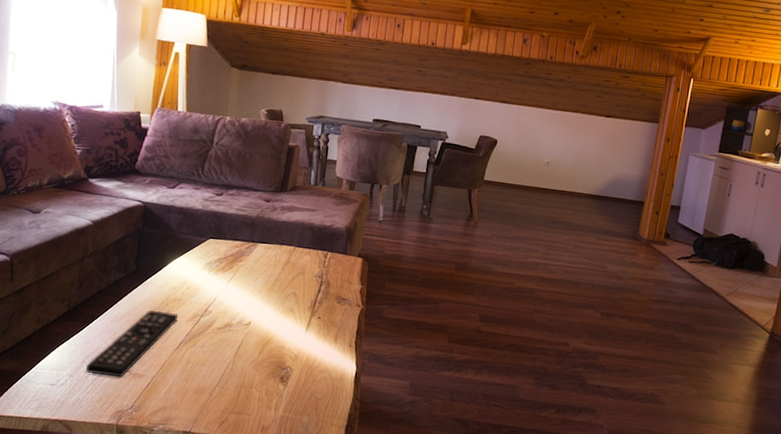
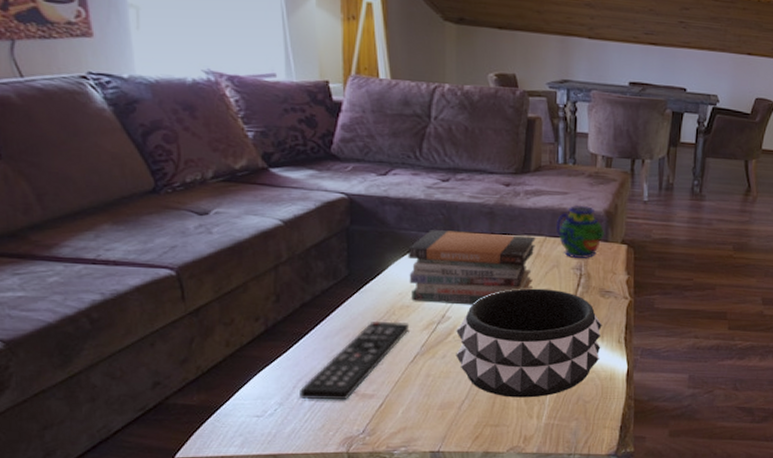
book stack: none [182,235,287,303] -> present [408,230,536,305]
decorative bowl: none [212,291,337,391] -> present [456,288,602,398]
mug: none [304,221,345,268] -> present [557,205,605,258]

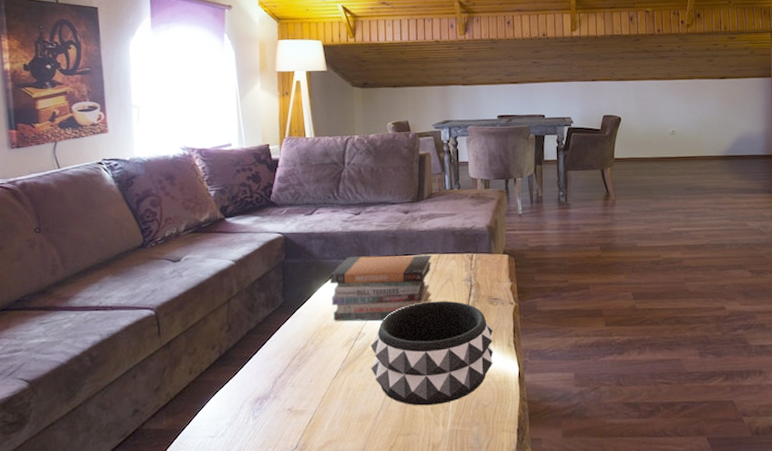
remote control: present [300,321,410,400] -> none [245,340,332,418]
mug: present [557,205,605,258] -> none [448,224,489,271]

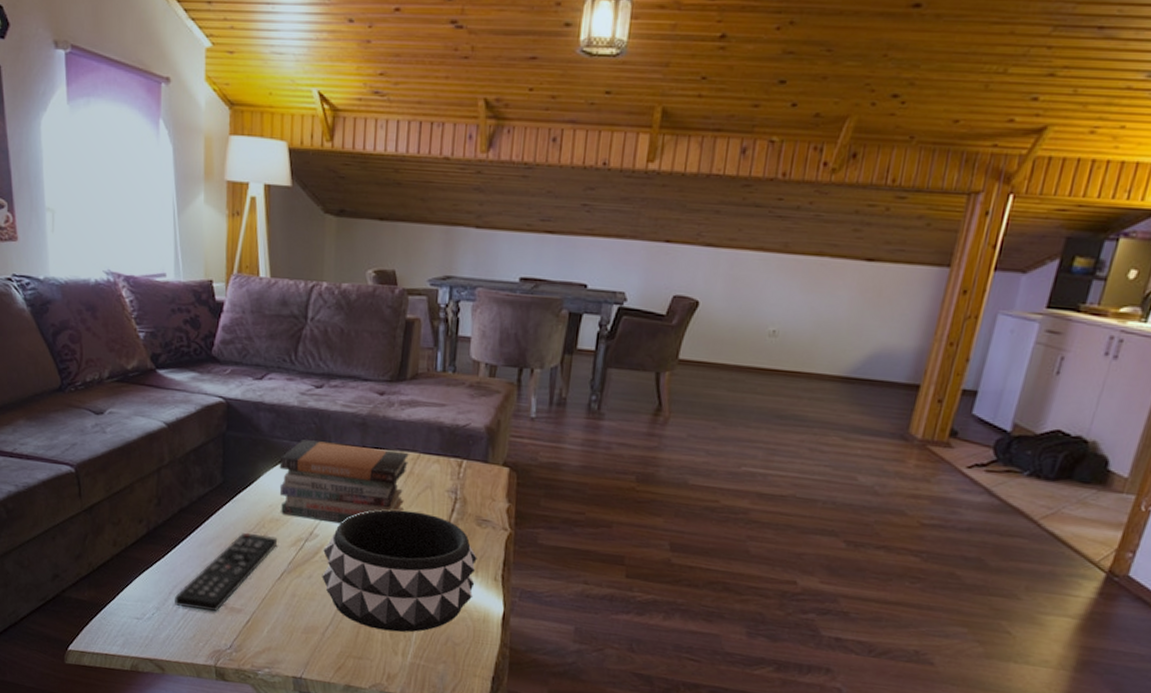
remote control: none [245,340,332,418] -> present [175,532,278,612]

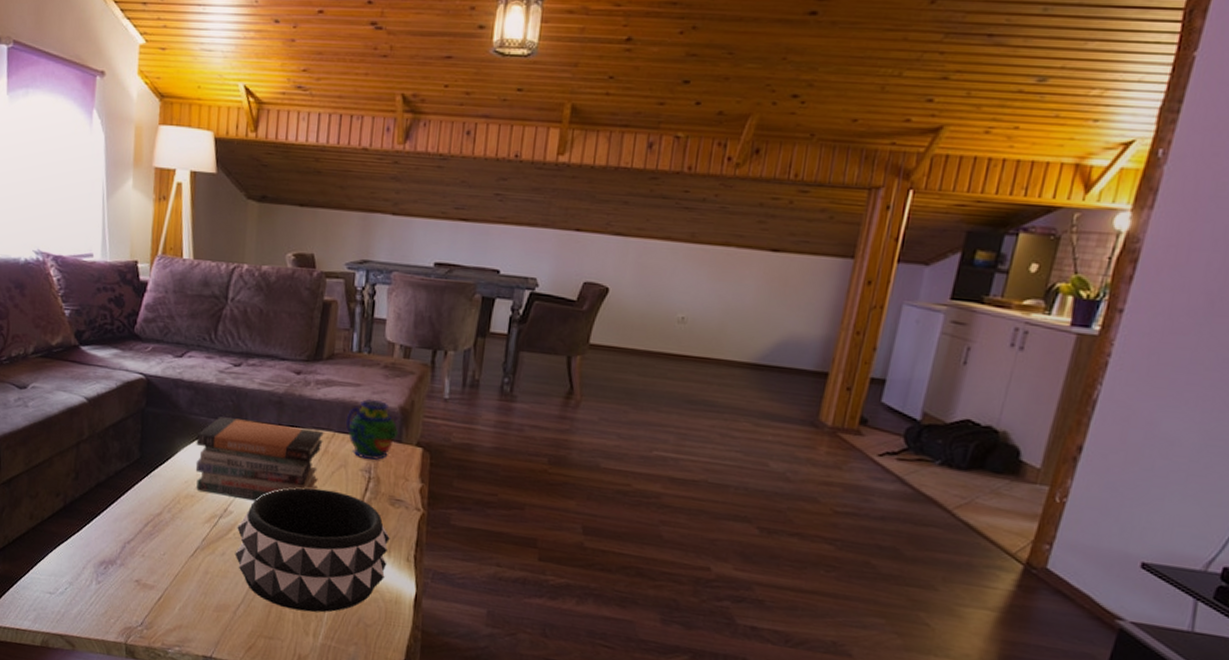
remote control: present [175,532,278,612] -> none [88,508,193,588]
mug: none [431,419,485,481] -> present [346,399,399,460]

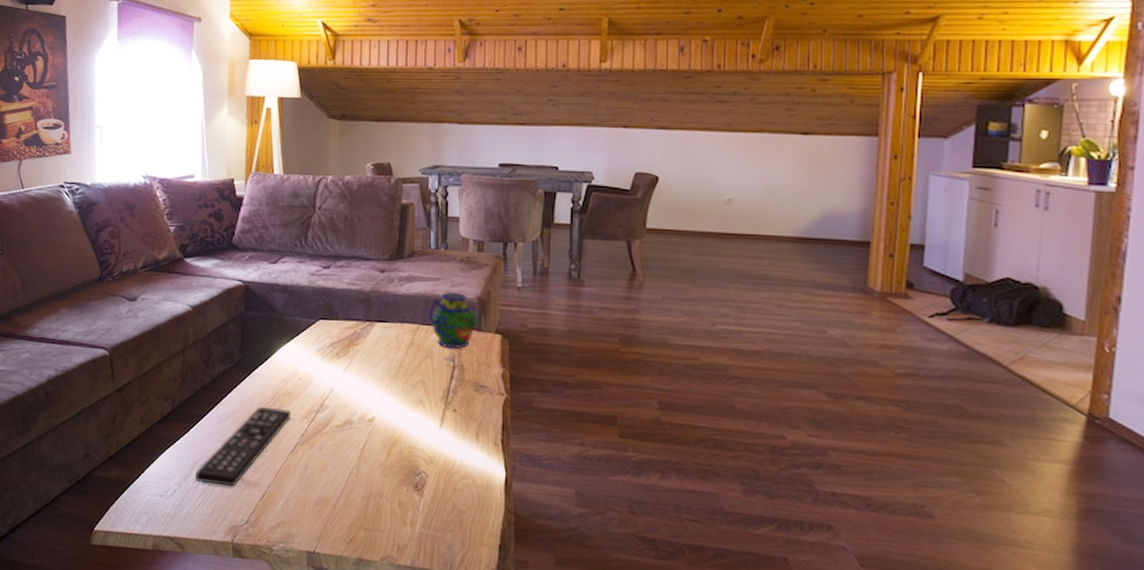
remote control: none [88,508,193,588] -> present [195,406,291,487]
book stack: present [195,416,324,501] -> none [292,316,409,395]
decorative bowl: present [235,487,390,613] -> none [332,379,477,502]

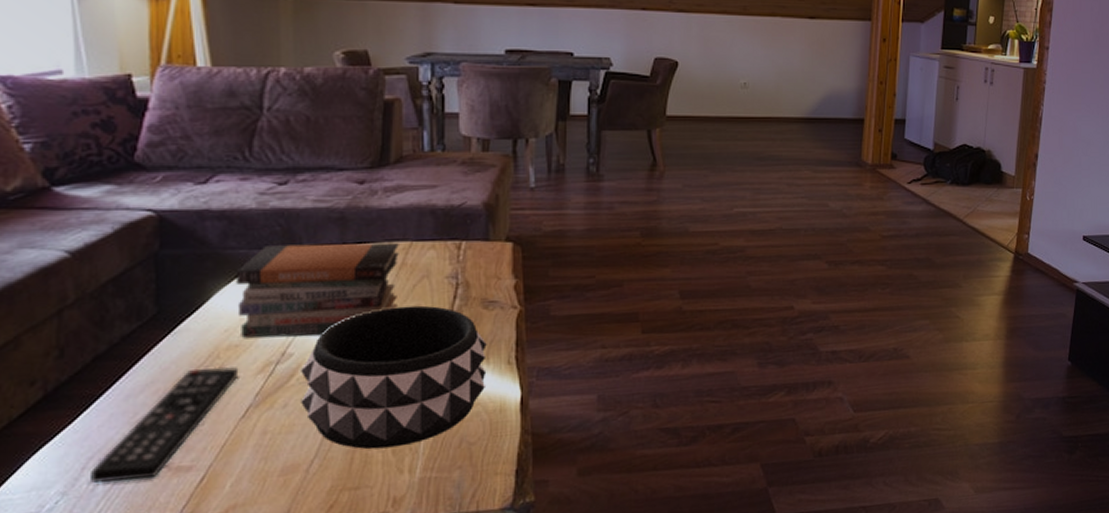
book stack: none [292,316,409,395] -> present [236,242,399,338]
decorative bowl: none [332,379,477,502] -> present [301,305,487,450]
mug: present [429,292,478,349] -> none [425,200,485,264]

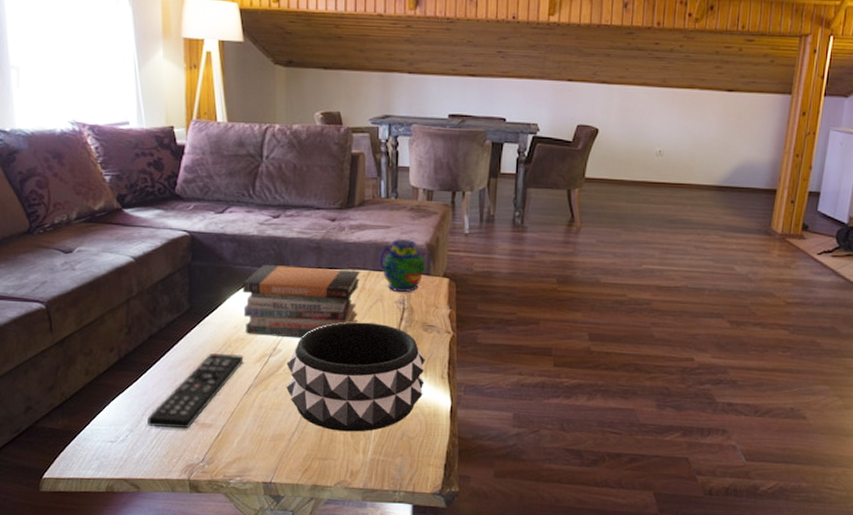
mug: none [425,200,485,264] -> present [380,239,427,292]

